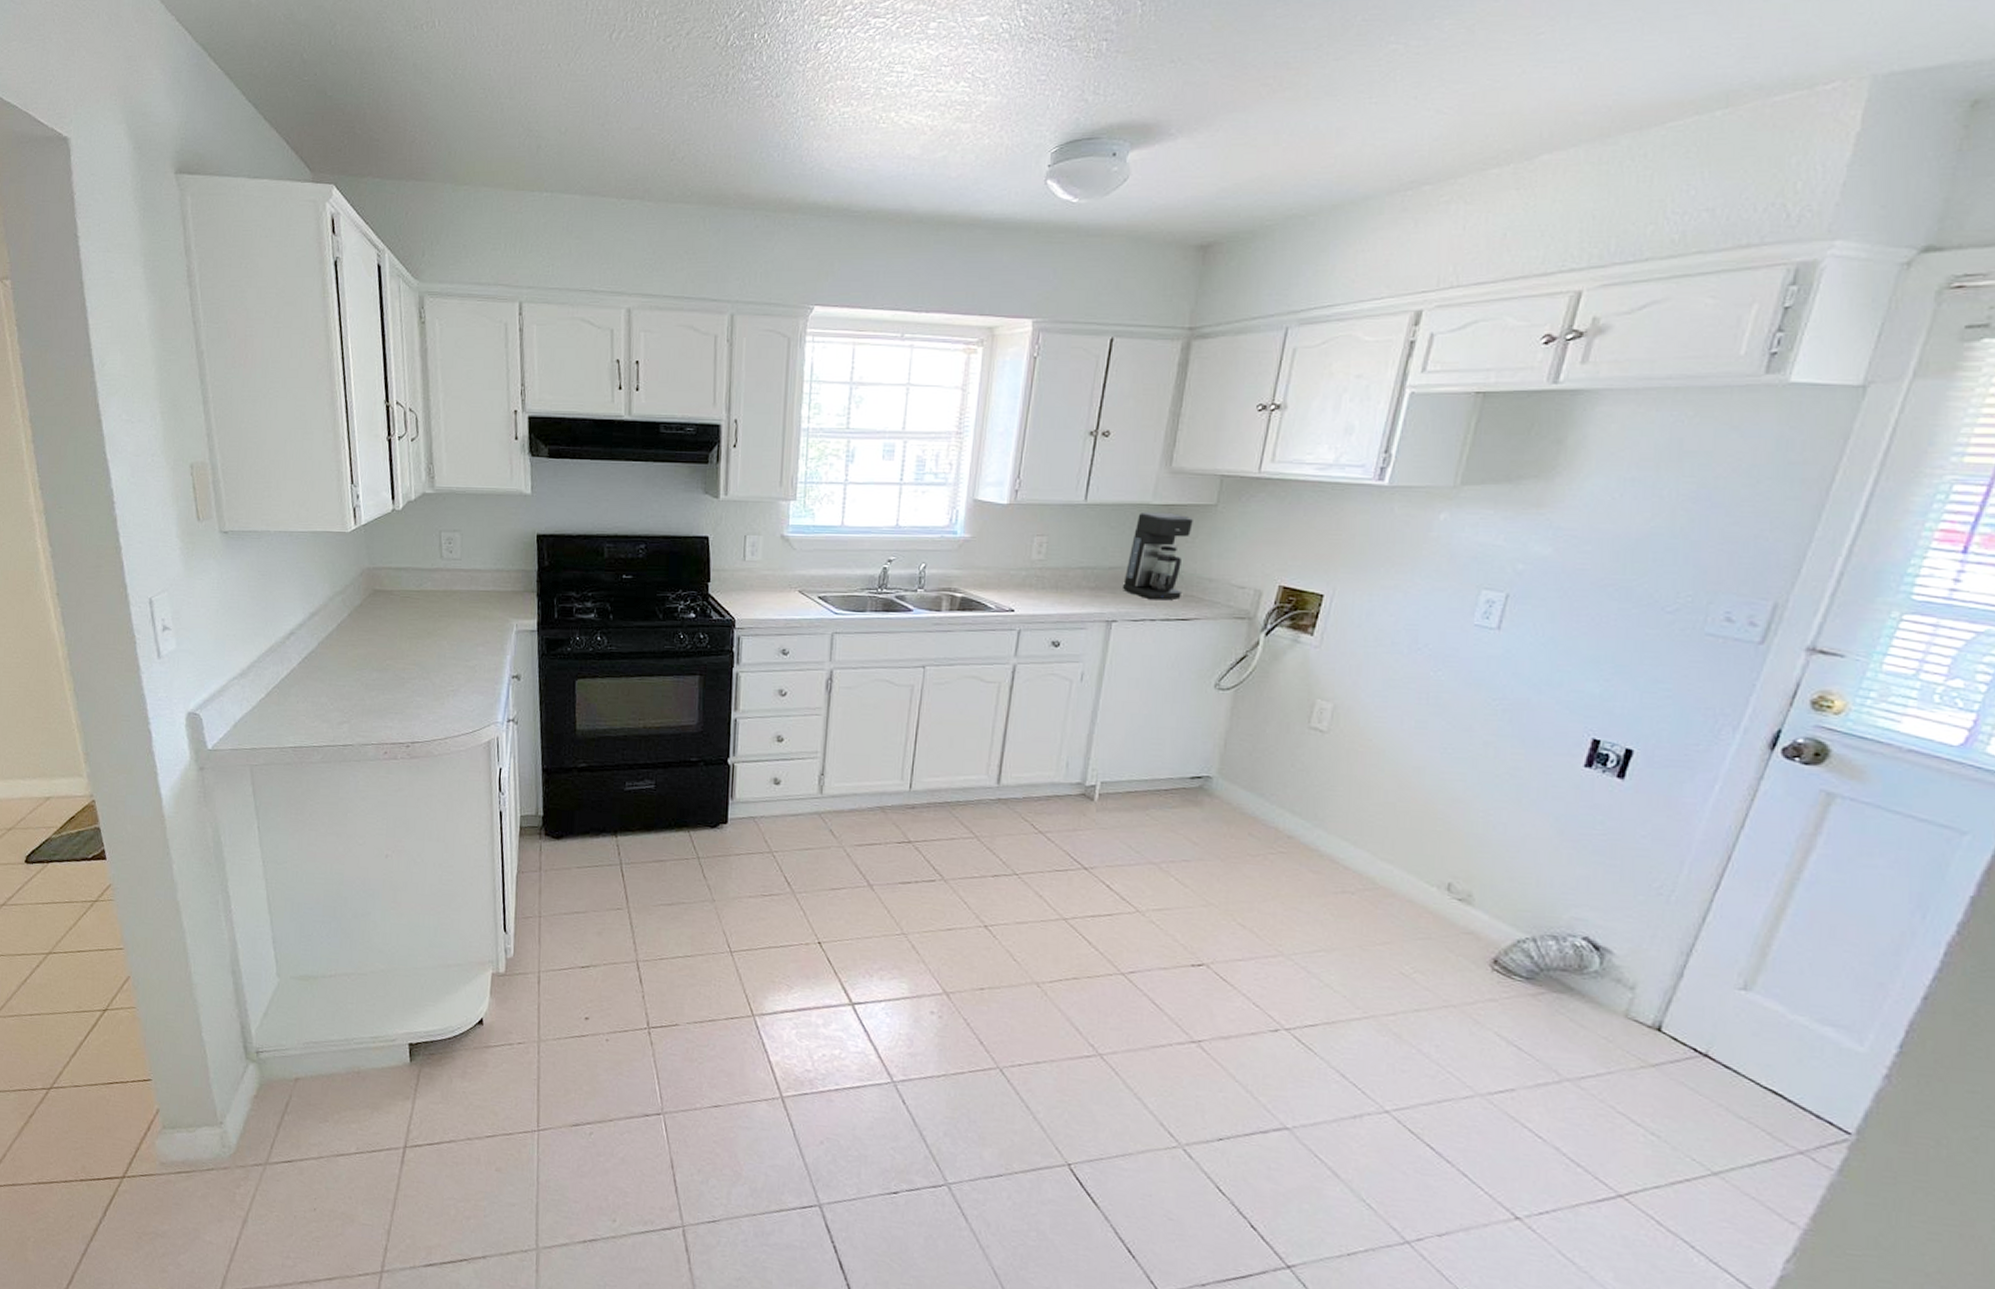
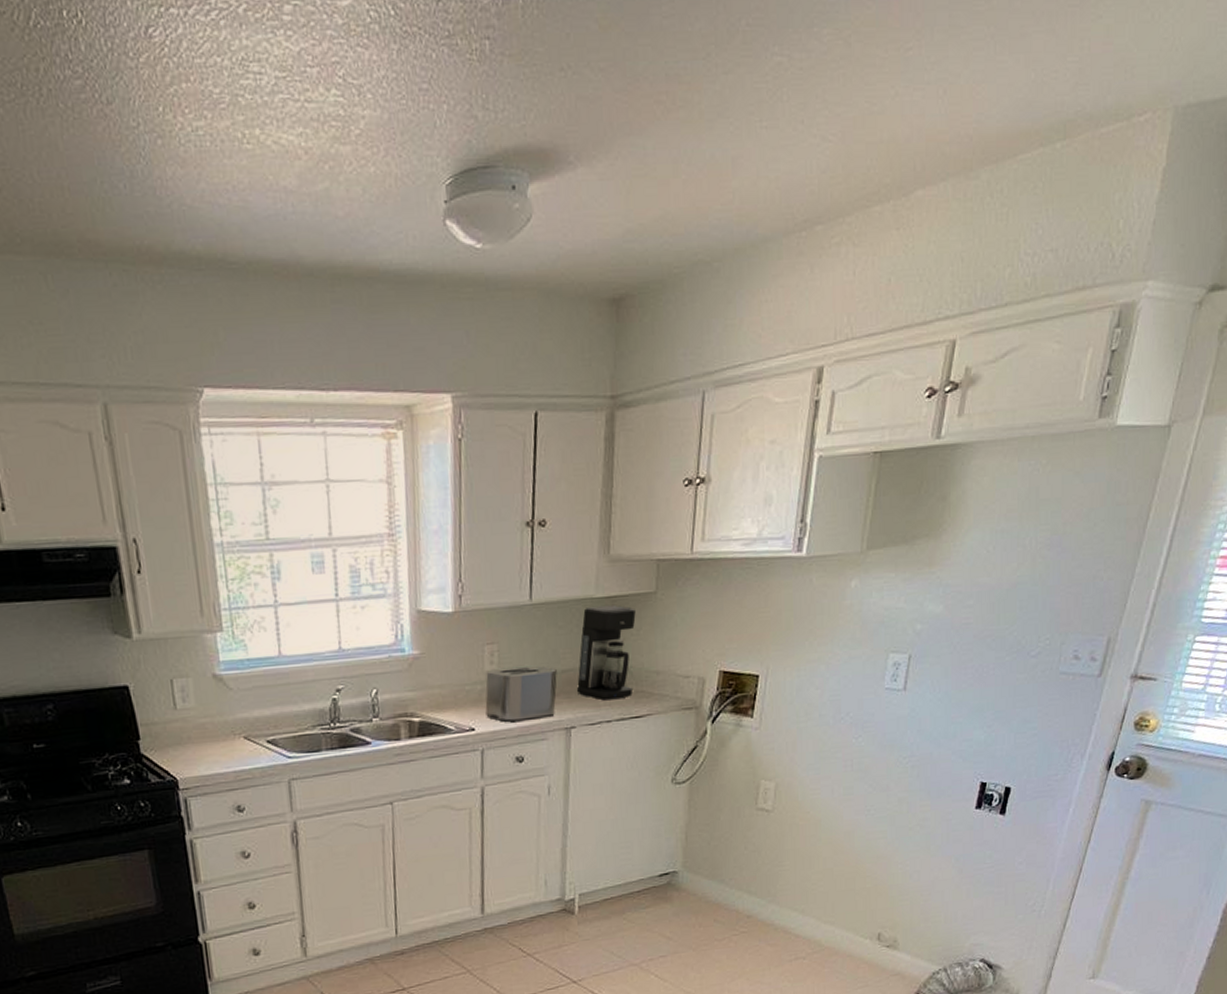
toaster: none [1027,558,1104,610] -> present [485,665,557,723]

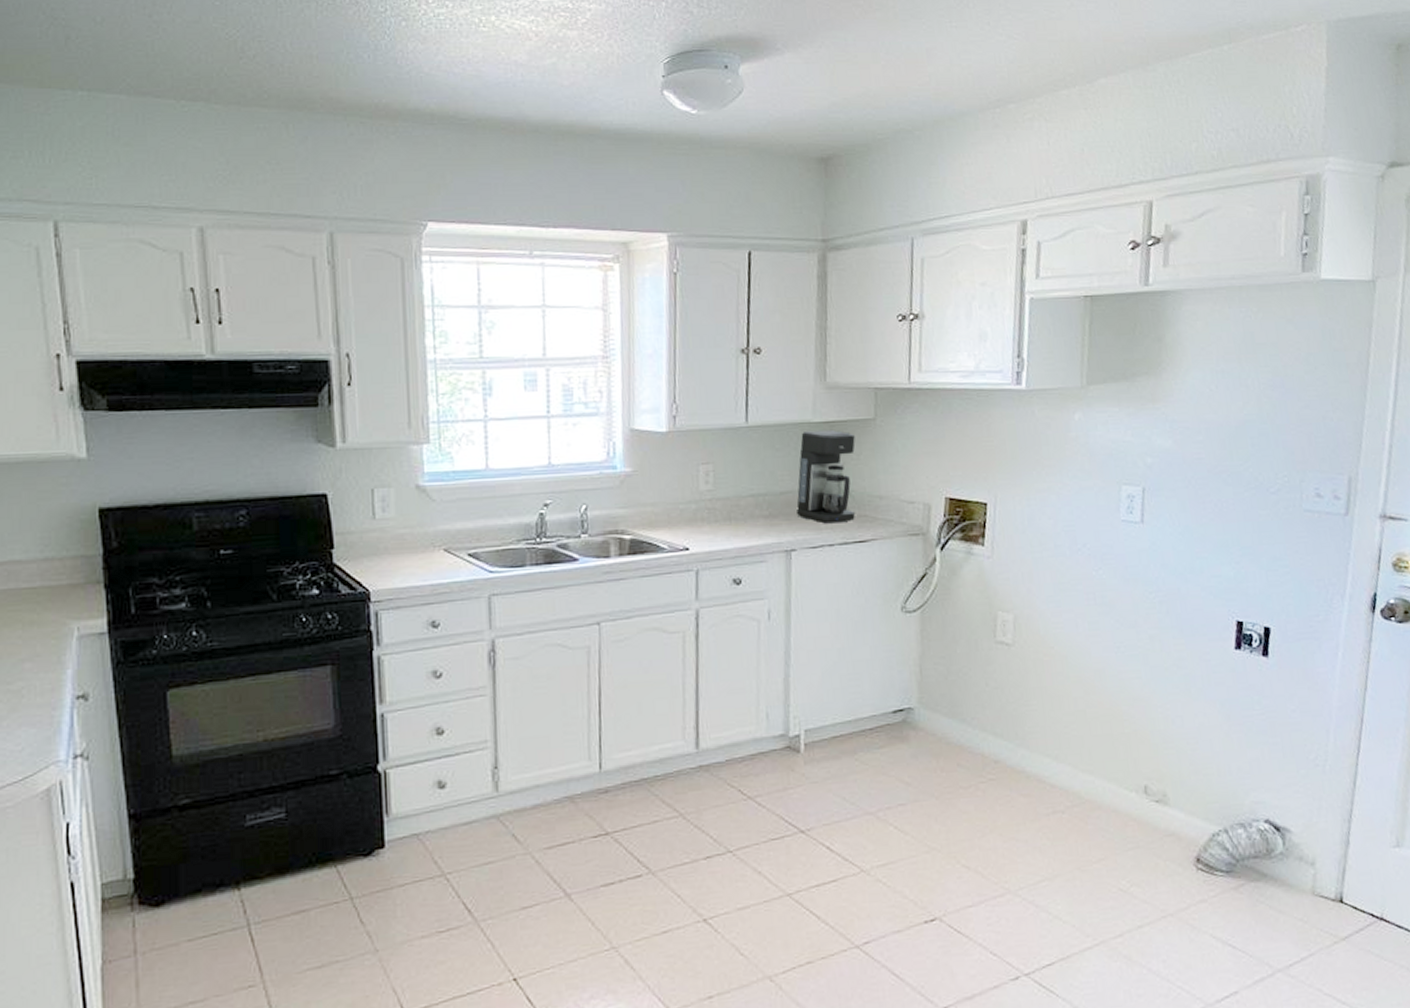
toaster: present [485,665,557,723] -> none [700,486,775,543]

